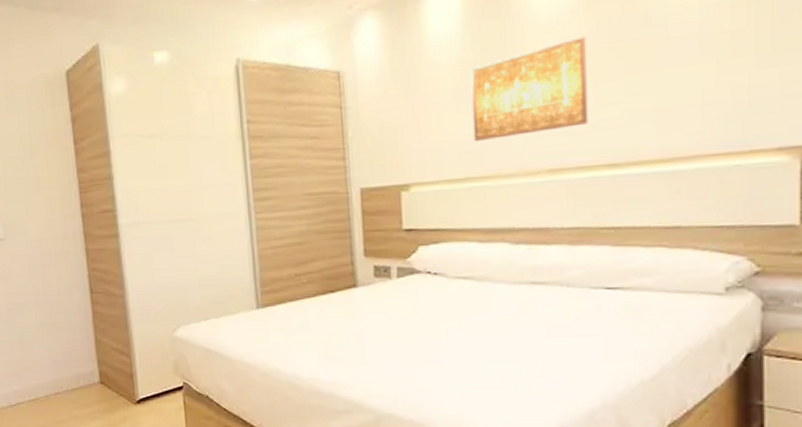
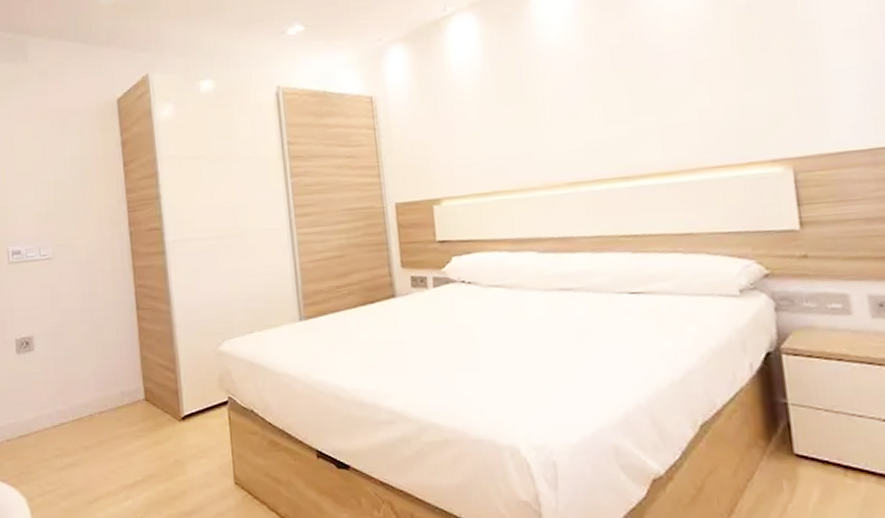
wall art: present [470,37,589,142] -> none [491,64,601,159]

